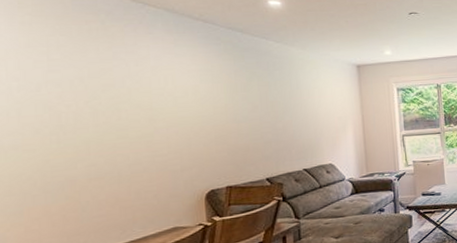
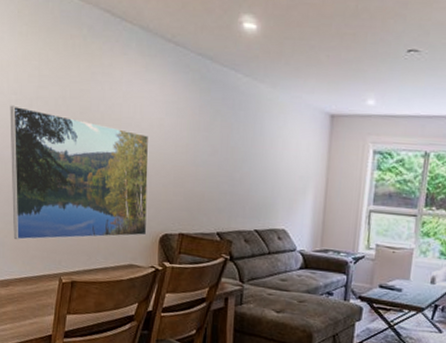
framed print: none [10,92,191,231] -> present [10,105,149,240]

